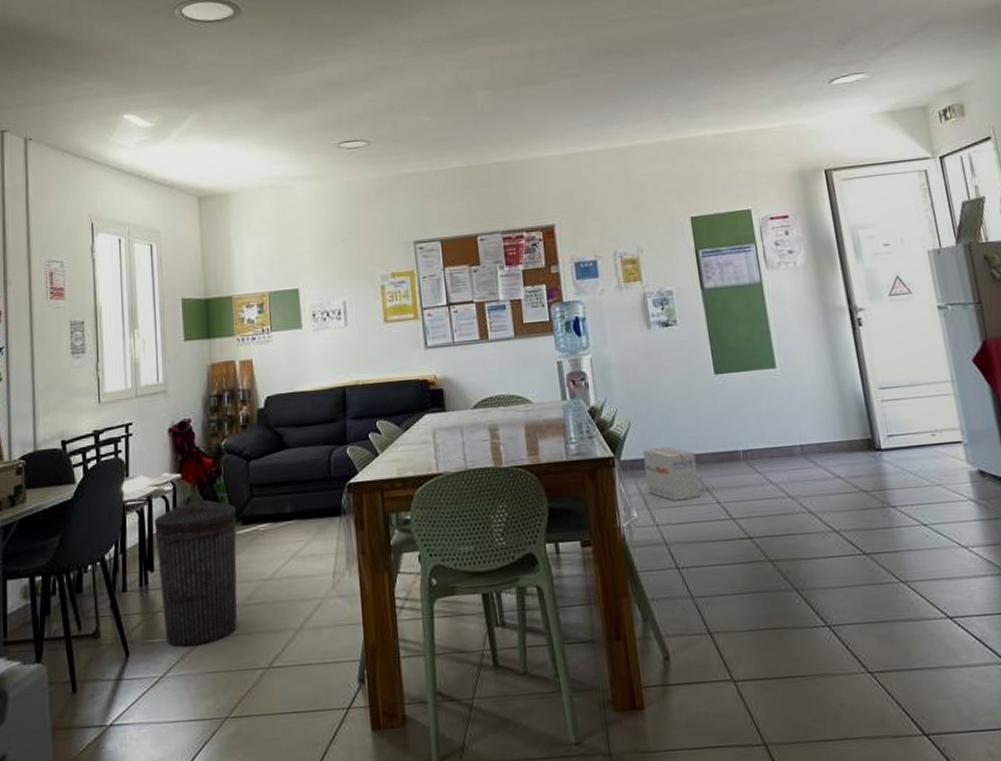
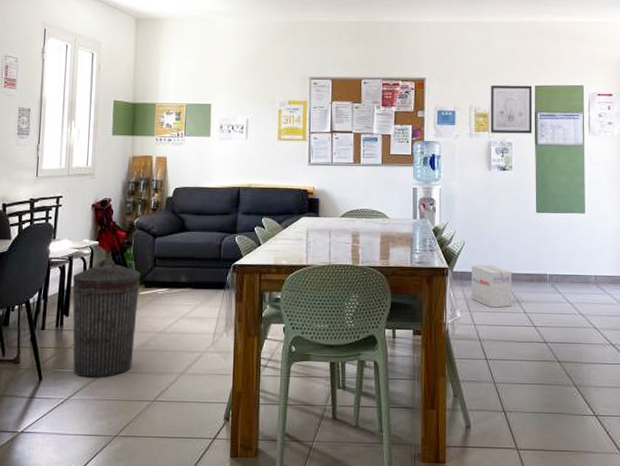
wall art: none [636,217,696,282] -> present [491,85,533,134]

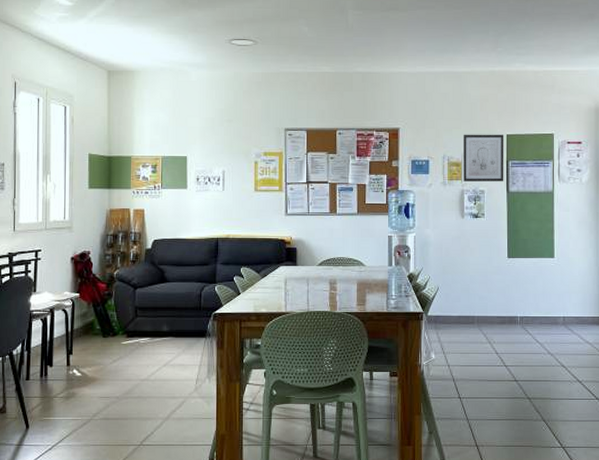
trash can: present [72,259,140,378] -> none [54,311,122,425]
cardboard box: present [471,264,512,308] -> none [445,308,484,349]

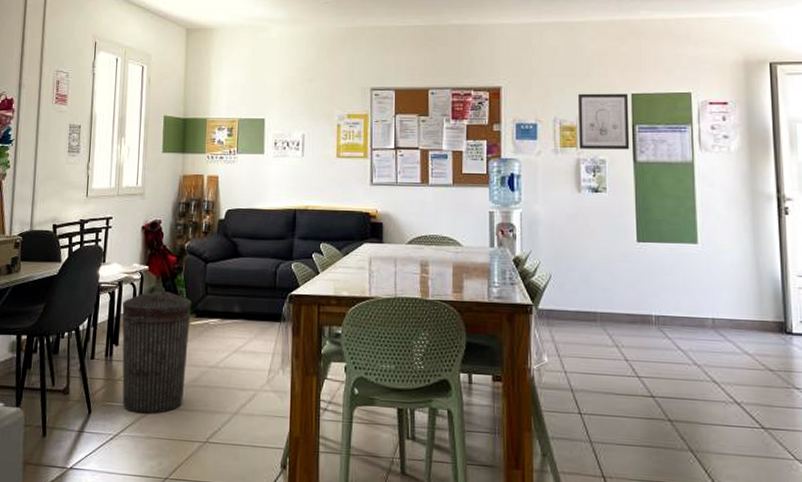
trash can: none [54,311,122,425] -> present [122,286,191,414]

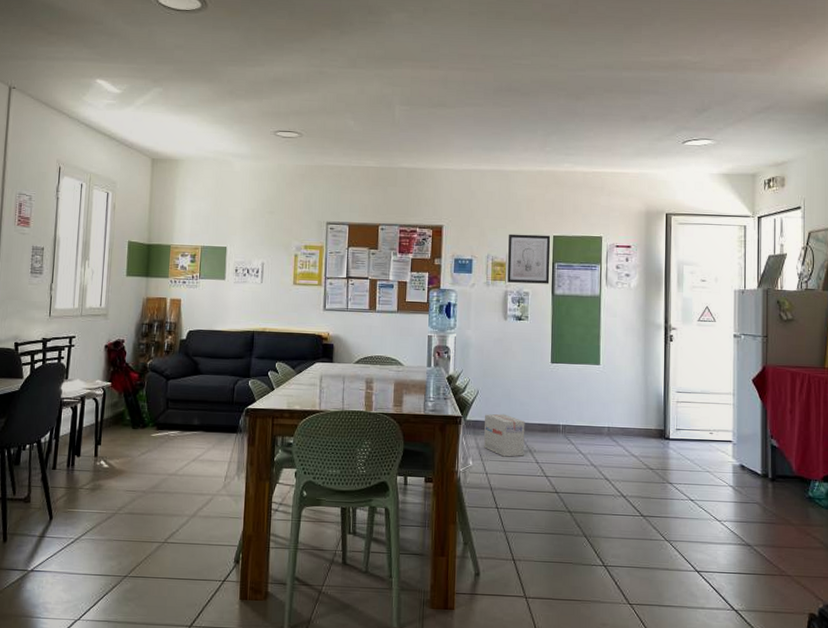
trash can: present [122,286,191,414] -> none [83,401,153,519]
cardboard box: none [560,301,610,353] -> present [484,413,525,457]

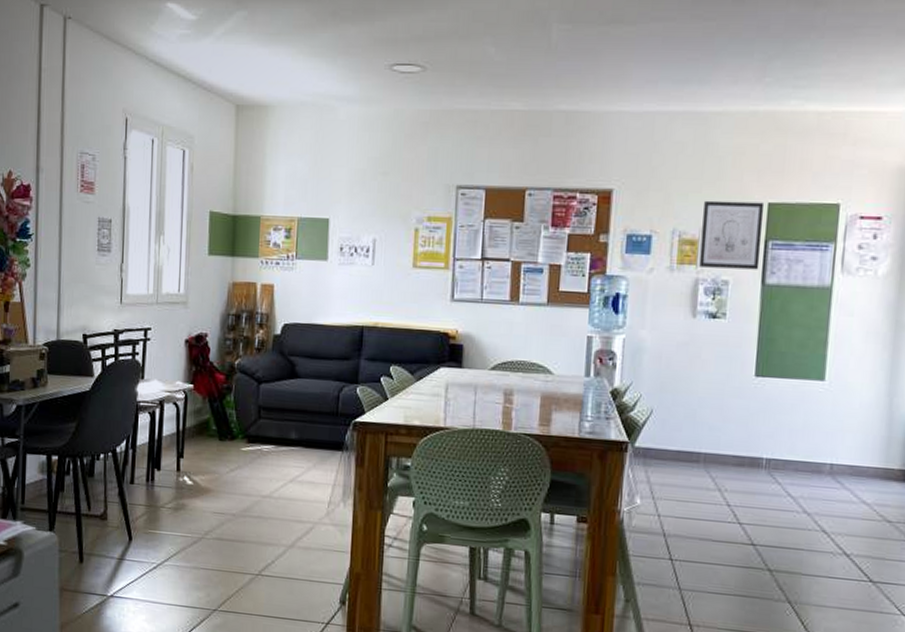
cardboard box: present [484,413,525,457] -> none [657,440,715,497]

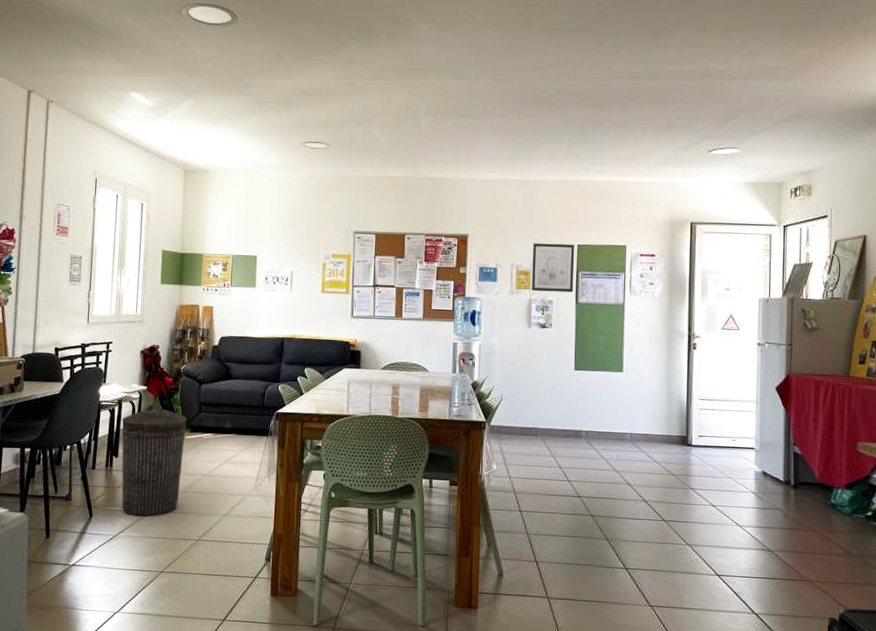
trash can: none [163,406,242,544] -> present [121,404,187,517]

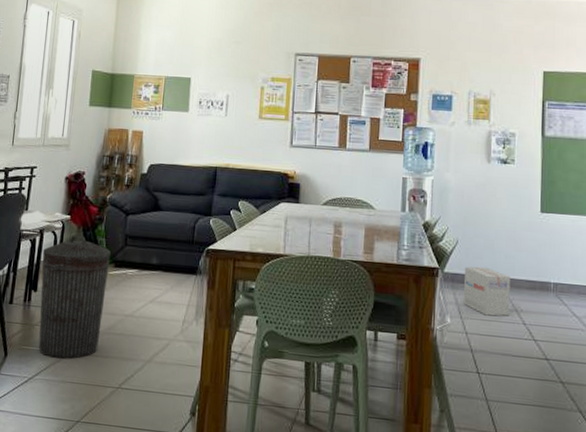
cardboard box: none [508,419,548,462] -> present [464,266,511,317]
wall art: present [532,242,575,293] -> none [491,68,541,125]

